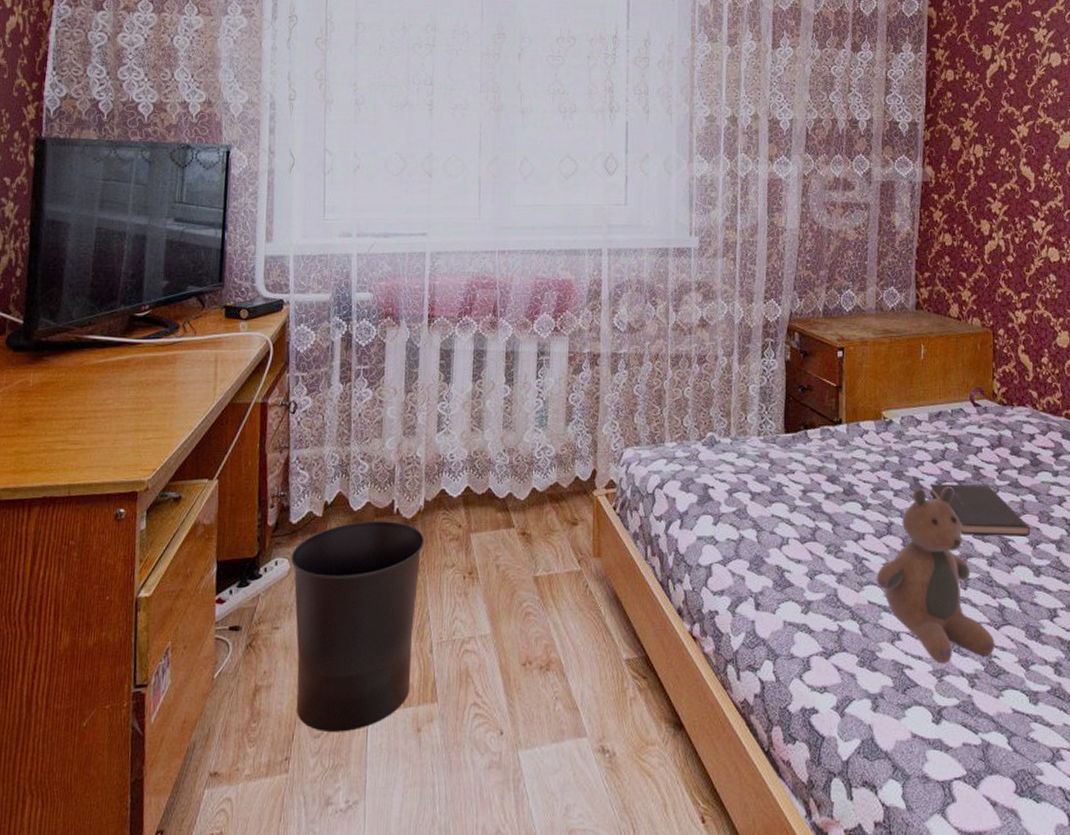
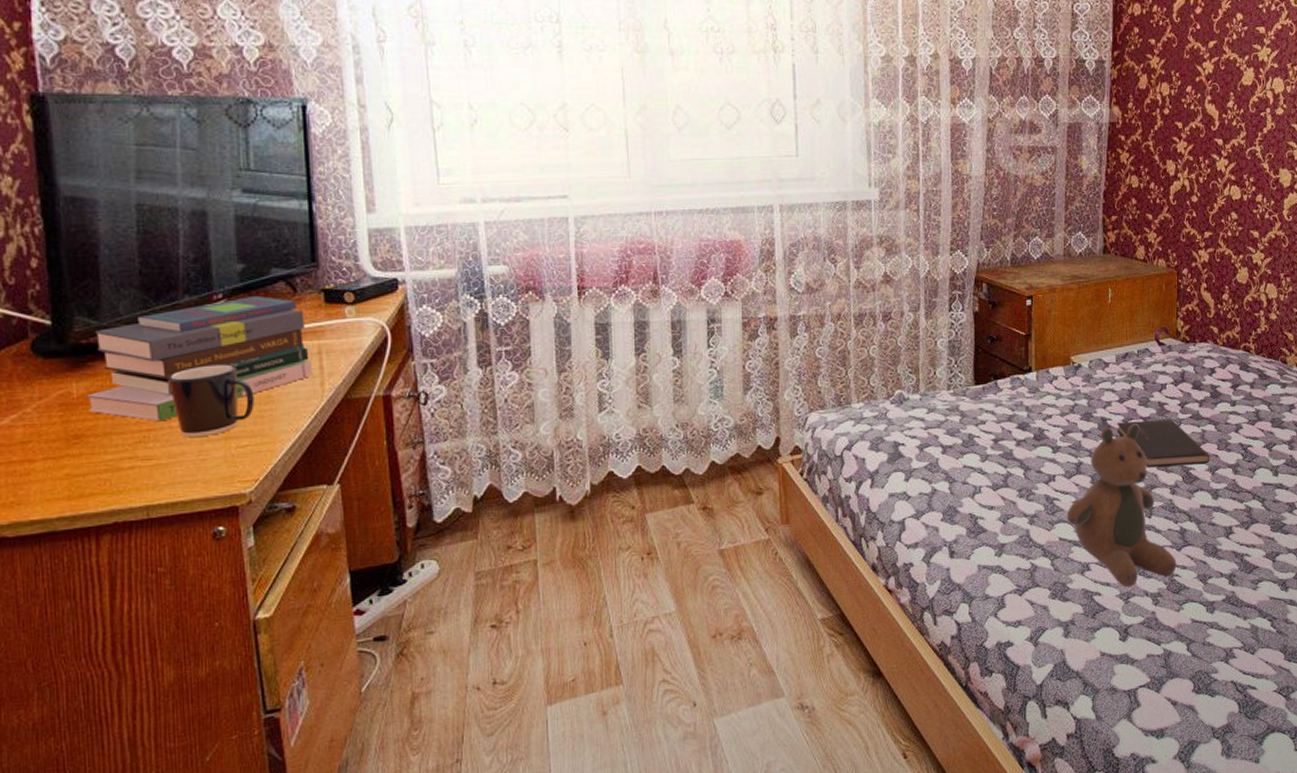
books: none [39,308,209,412] -> present [87,295,313,422]
mug: none [99,365,162,428] -> present [168,364,255,438]
waste bin: present [291,520,425,732] -> none [440,509,594,729]

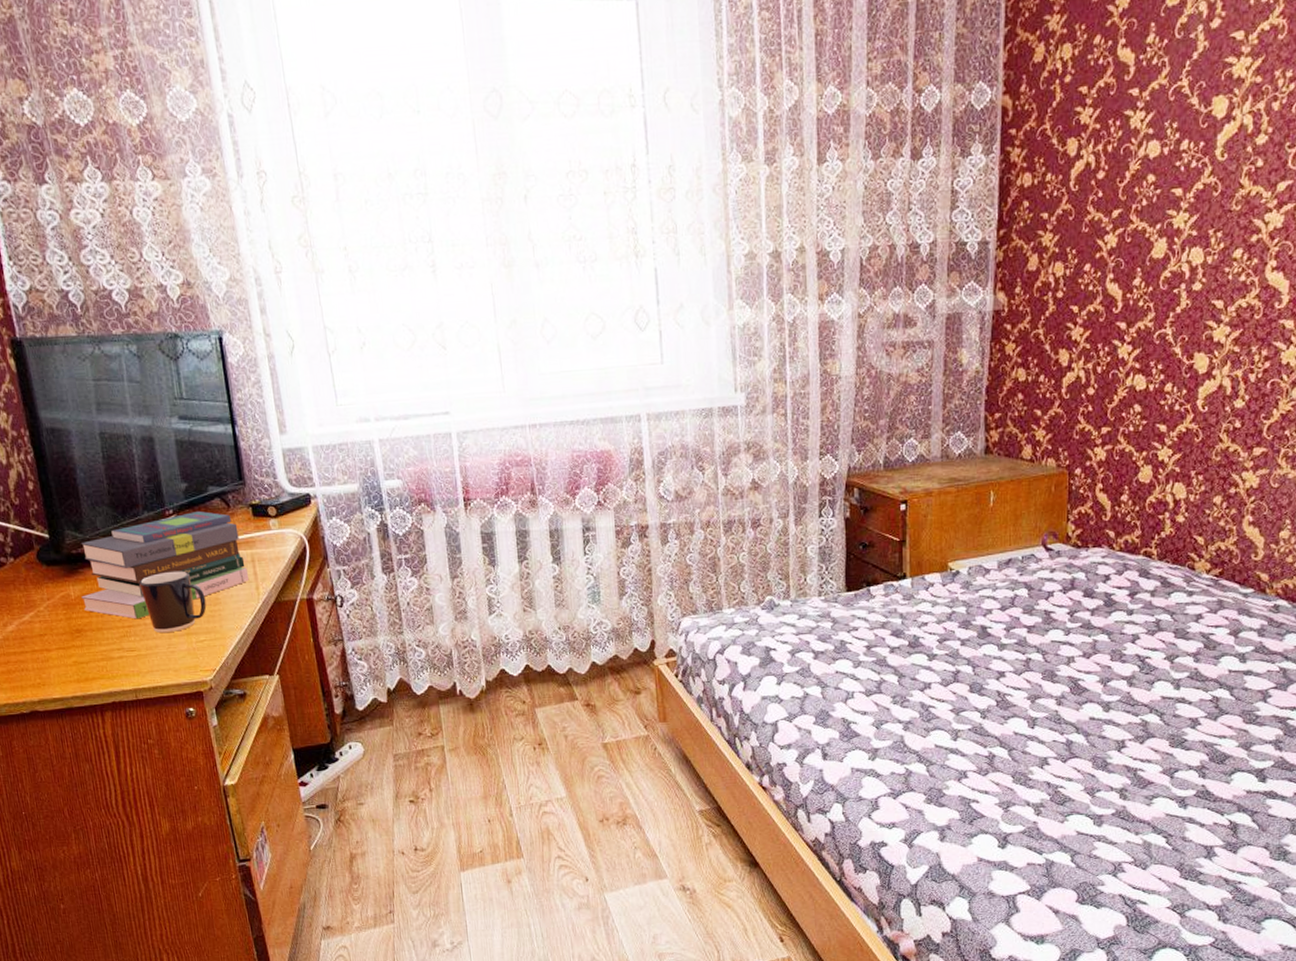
teddy bear: present [1066,423,1177,587] -> none [943,631,1062,796]
hardcover book: present [1116,419,1210,468] -> none [997,628,1102,678]

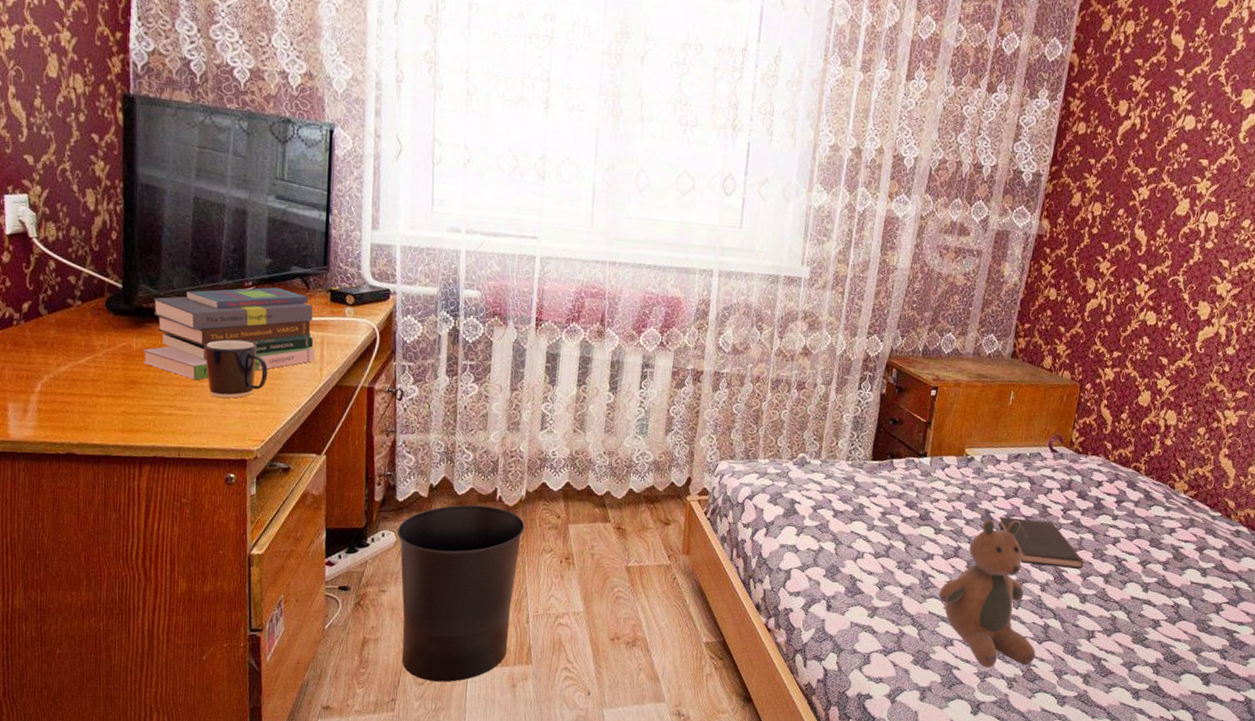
waste bin: none [363,702,496,888] -> present [397,504,525,682]
teddy bear: none [943,631,1062,796] -> present [938,519,1036,668]
hardcover book: none [997,628,1102,678] -> present [998,517,1084,569]

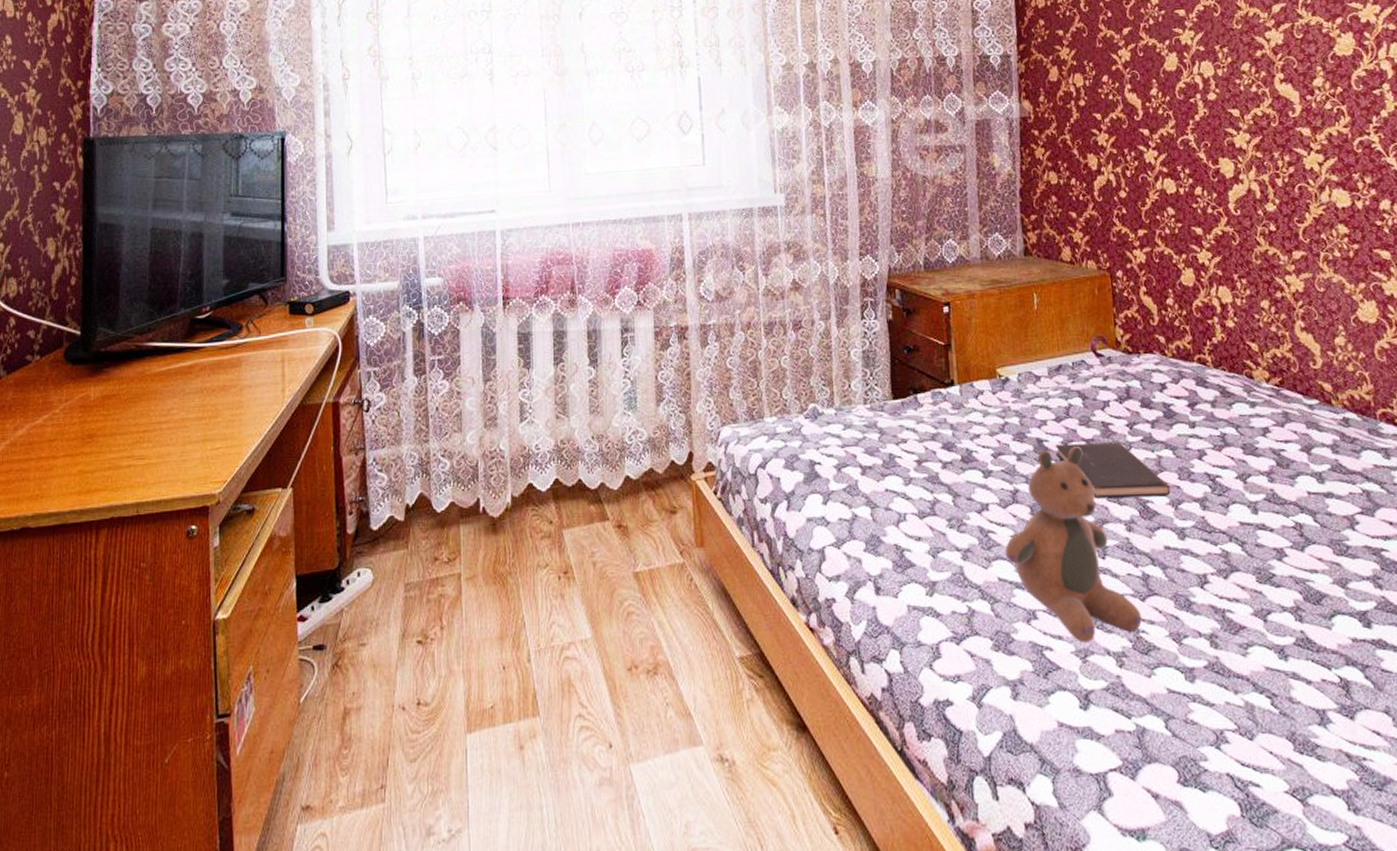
books: present [143,287,315,381] -> none [101,307,277,424]
mug: present [204,339,268,399] -> none [163,371,228,440]
waste bin: present [397,504,525,682] -> none [374,521,514,755]

